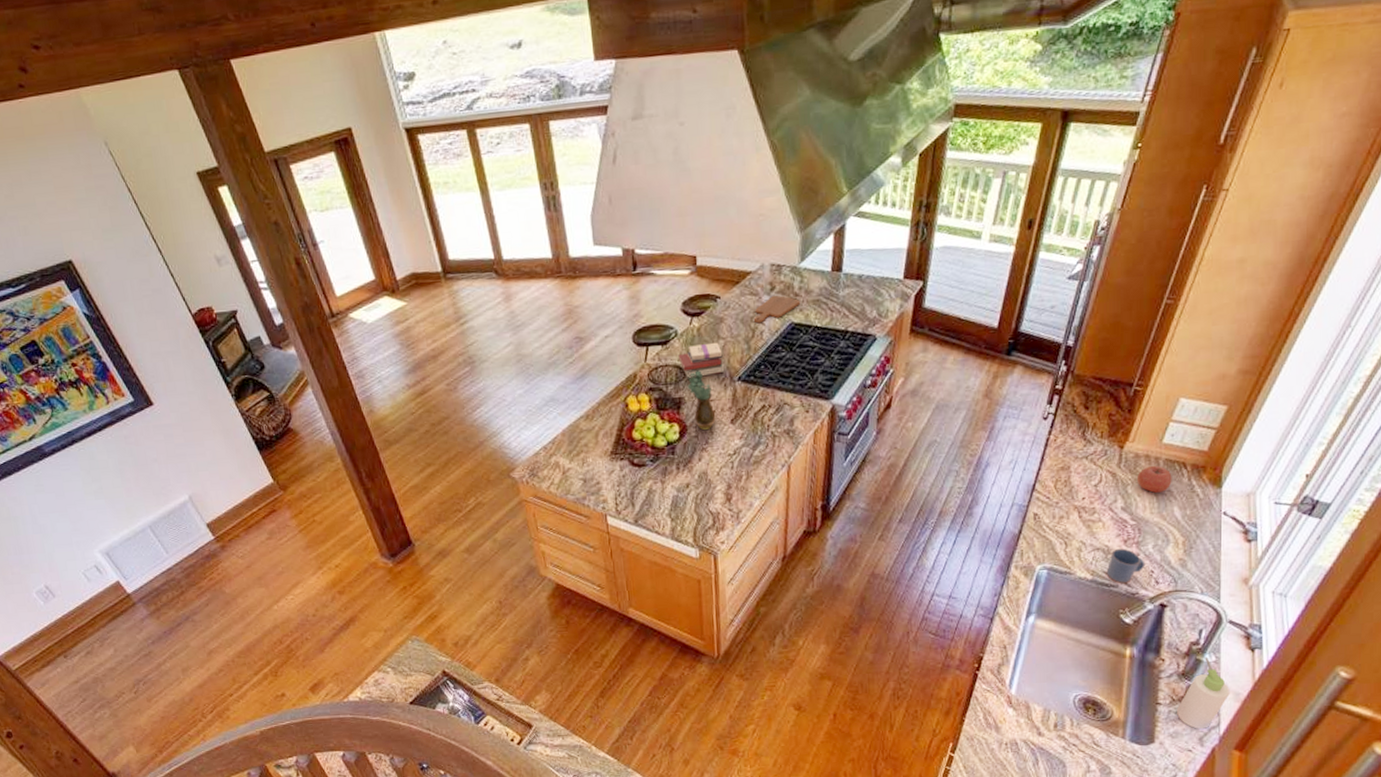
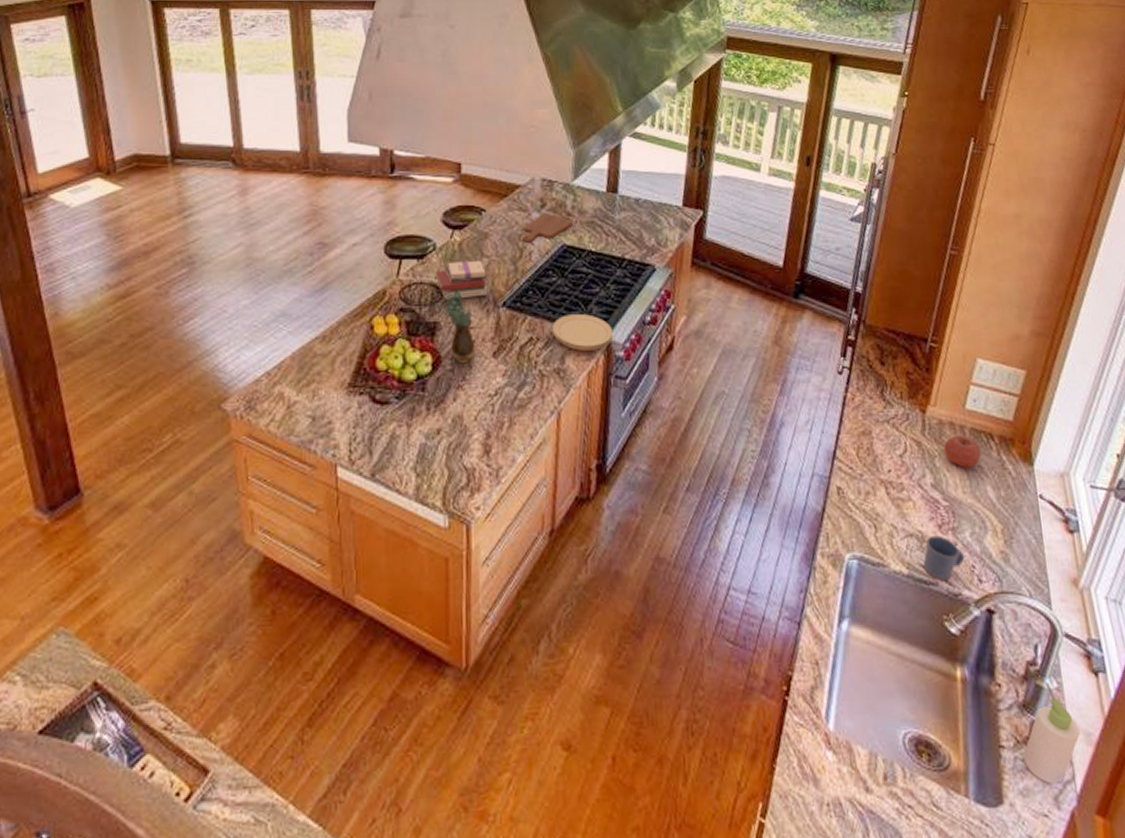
plate: none [782,382,837,415] -> present [551,314,614,352]

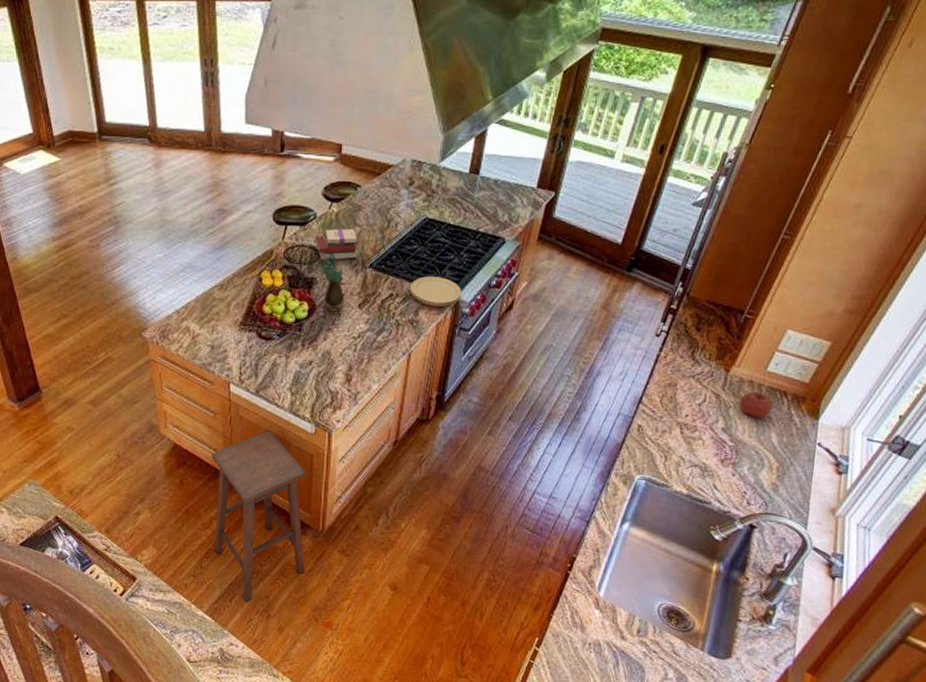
bar stool: none [315,527,445,791] -> present [212,430,306,601]
cutting board: present [521,214,574,243] -> none [390,191,437,215]
mug: present [923,535,965,580] -> none [701,467,740,501]
bottle: present [1022,682,1080,785] -> none [755,580,808,650]

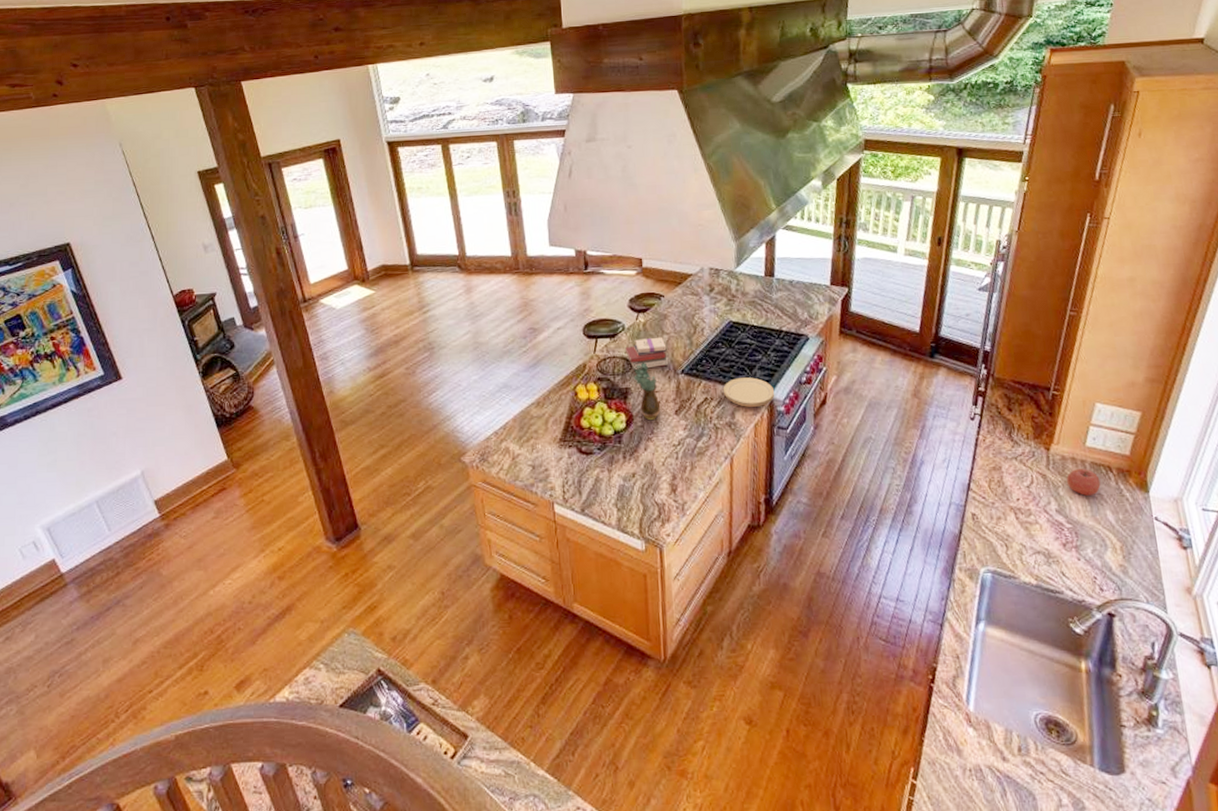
bar stool: present [212,430,306,601] -> none [541,550,650,753]

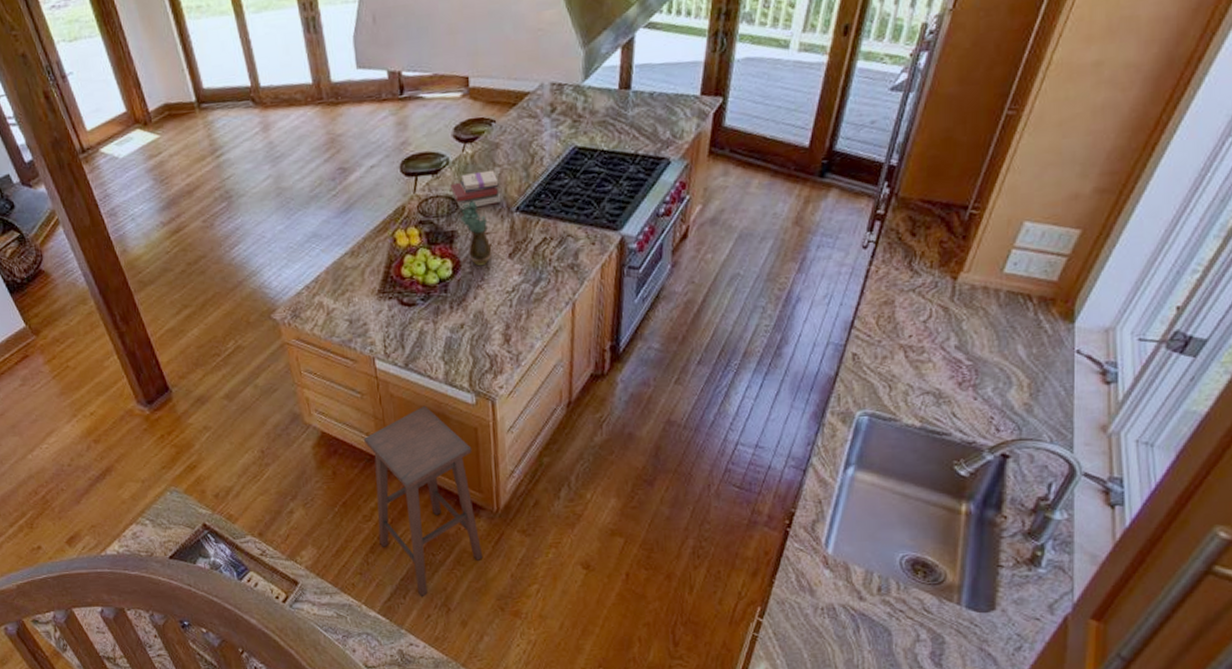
bar stool: none [541,550,650,753] -> present [364,405,482,596]
plate: present [723,377,775,408] -> none [565,211,627,247]
fruit: present [1067,468,1101,497] -> none [974,298,1015,330]

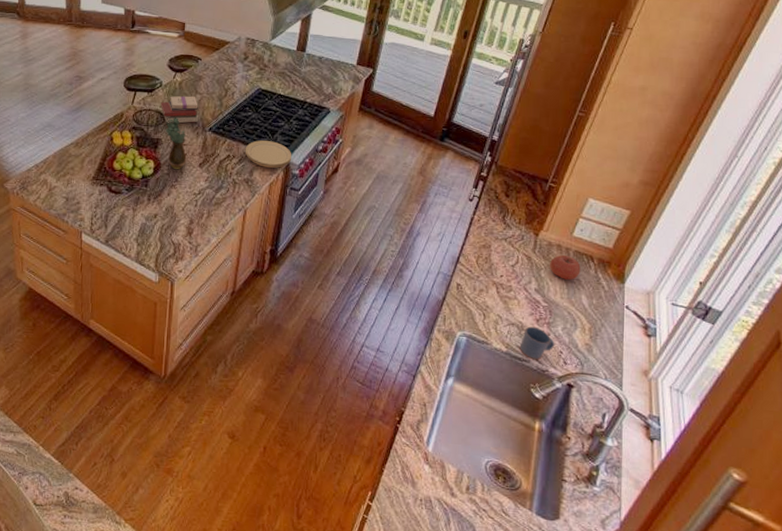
bar stool: present [364,405,482,596] -> none [63,277,150,445]
plate: none [565,211,627,247] -> present [245,140,292,169]
mug: none [937,392,984,431] -> present [519,326,555,359]
fruit: none [974,298,1015,330] -> present [550,254,581,281]

